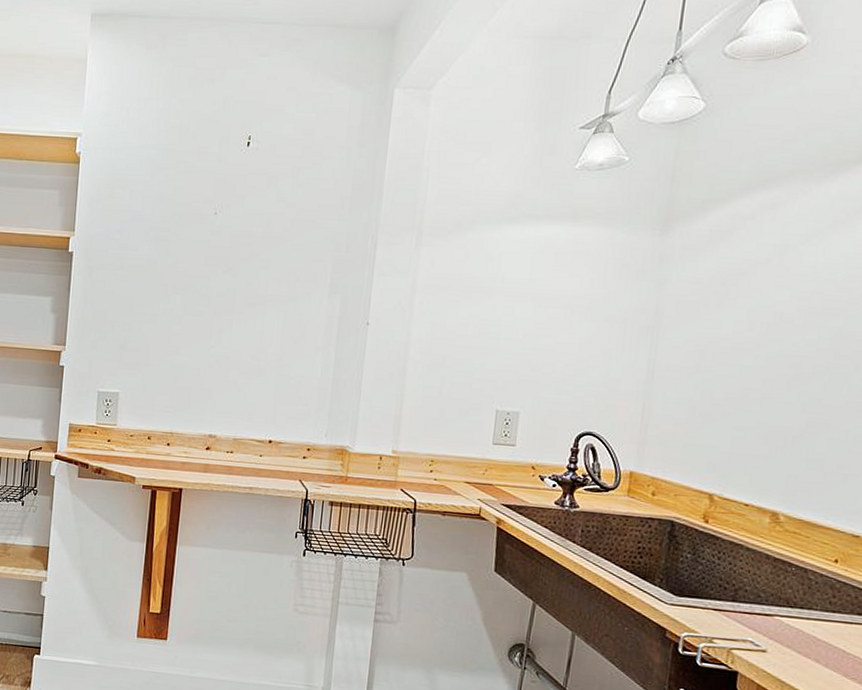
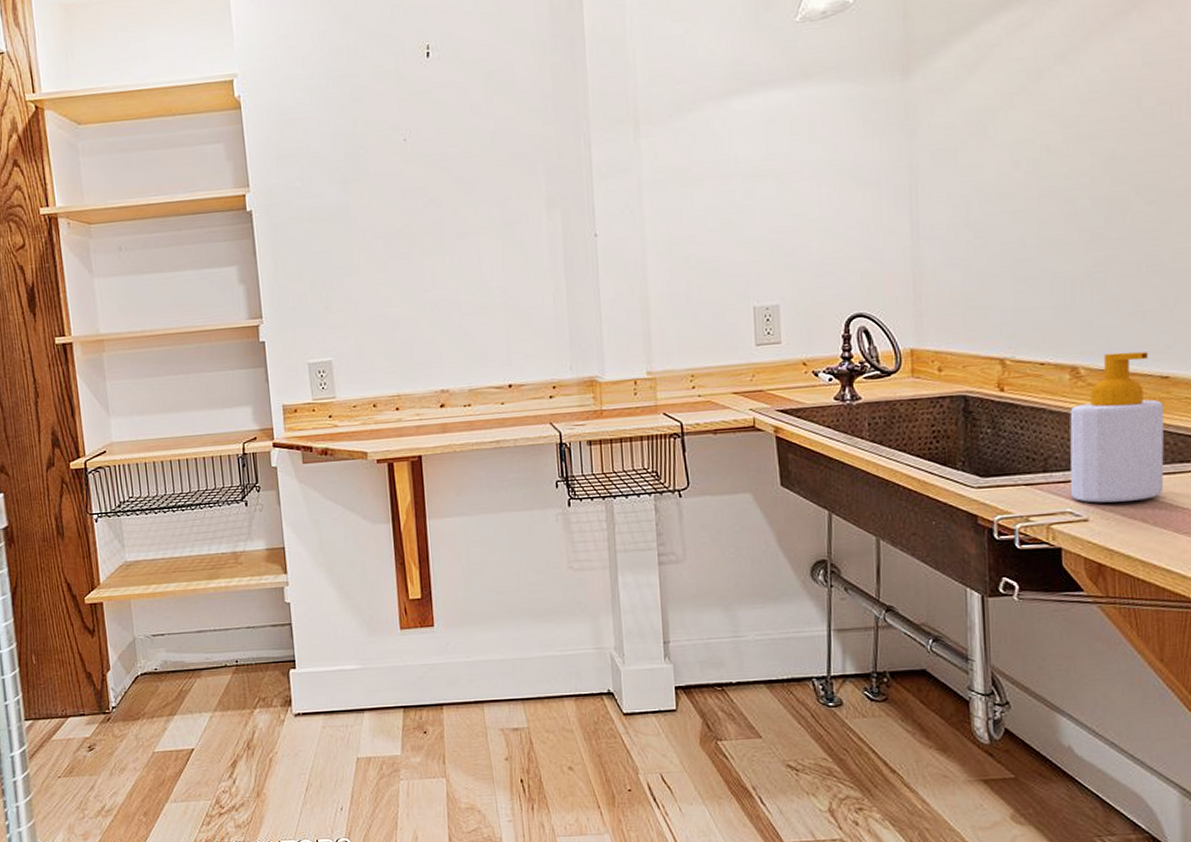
soap bottle: none [753,506,852,642] -> present [1070,352,1165,503]

